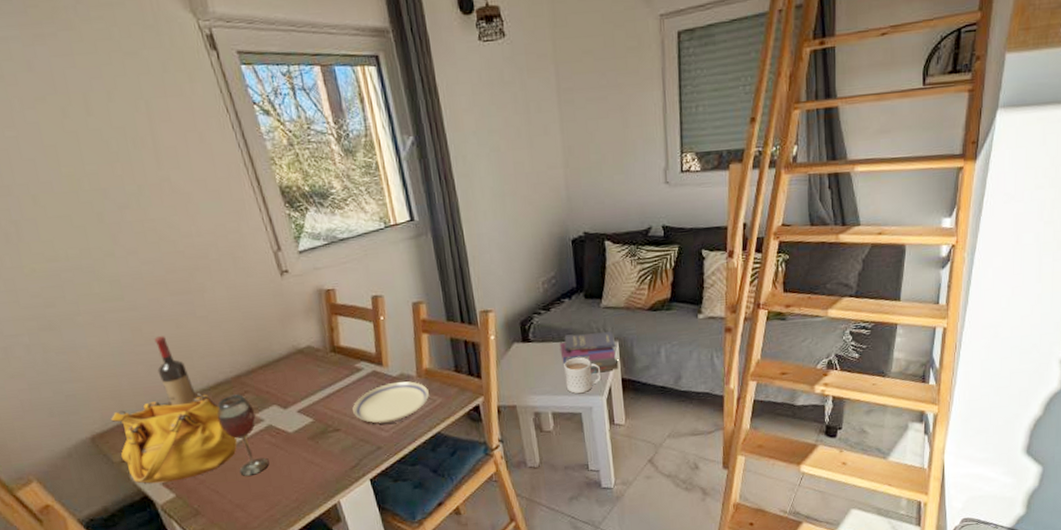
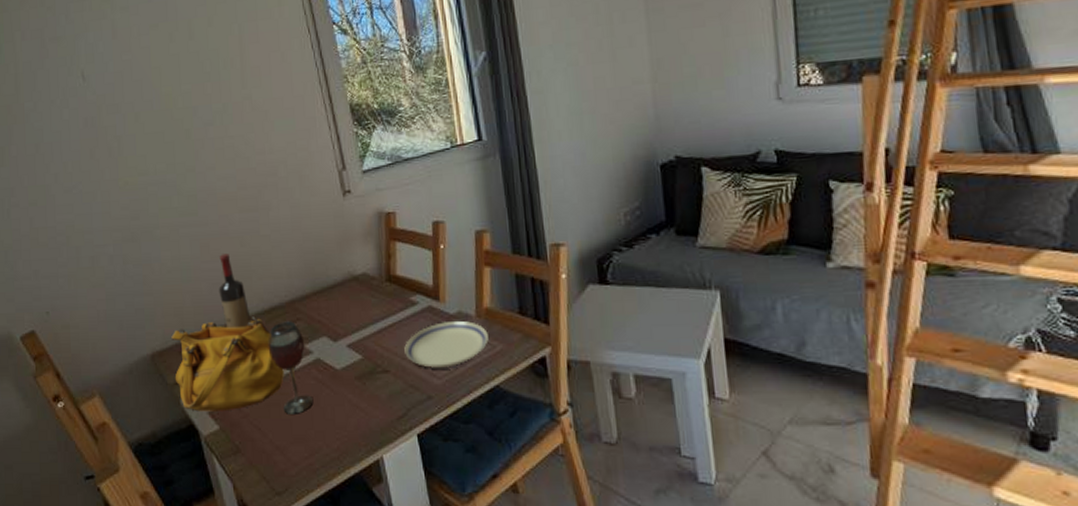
books: present [559,331,619,374] -> none [644,277,721,329]
mug: present [564,357,601,394] -> none [649,307,697,354]

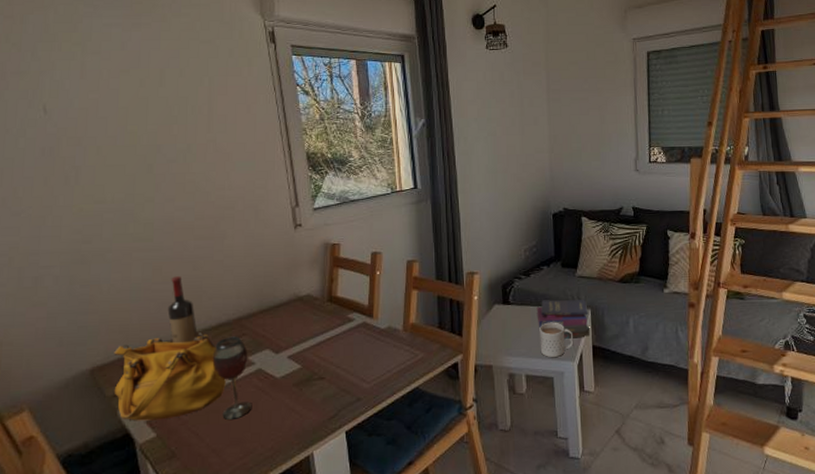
plate: present [404,320,489,369] -> none [339,334,412,375]
books: none [644,277,721,329] -> present [536,299,591,339]
mug: none [649,307,697,354] -> present [539,322,574,358]

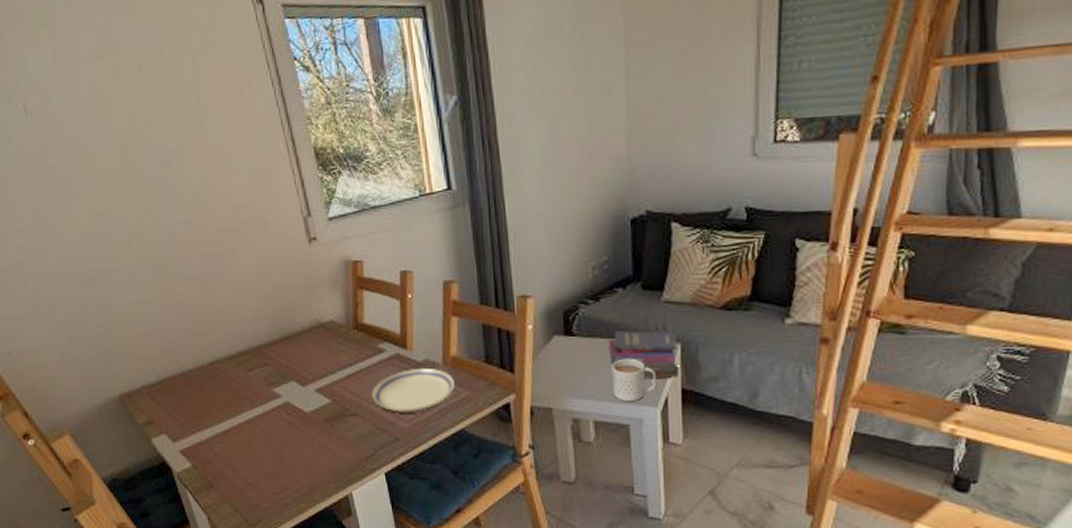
handbag: present [114,332,226,421] -> none [138,361,254,450]
wine bottle: present [167,276,198,344] -> none [183,299,219,372]
wineglass: present [212,336,251,420] -> none [236,366,283,453]
plate: none [339,334,412,375] -> present [372,367,455,414]

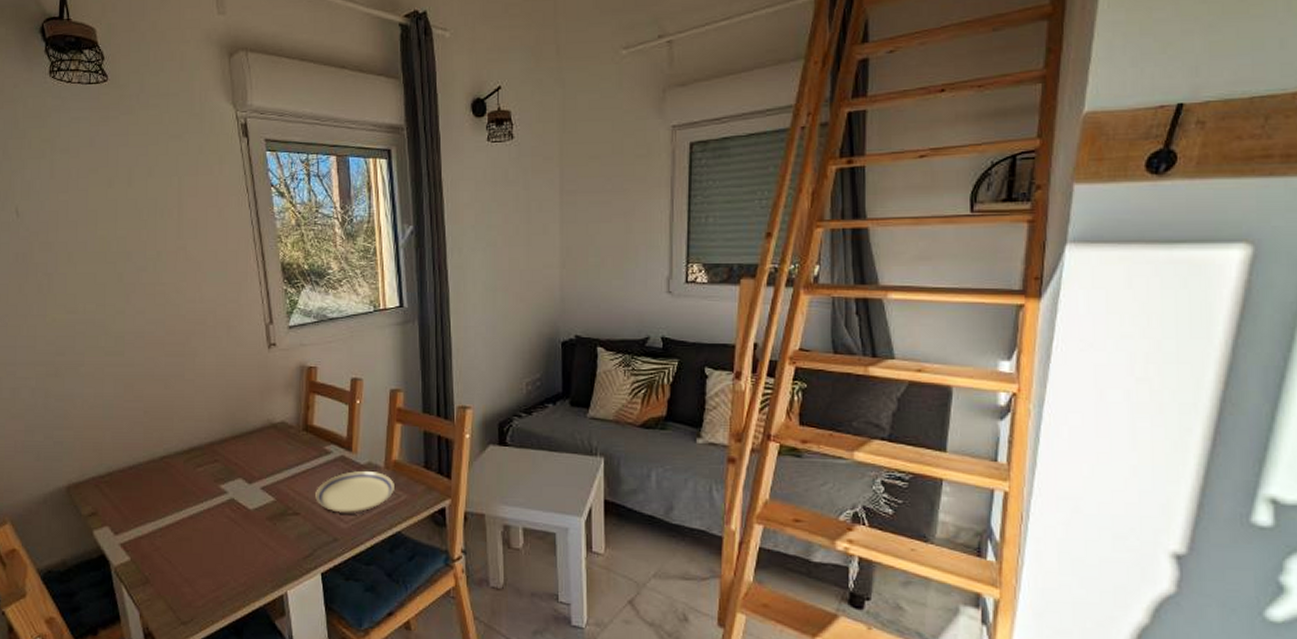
books: present [608,330,679,379] -> none [538,443,602,490]
mug: present [612,358,657,402] -> none [541,469,582,511]

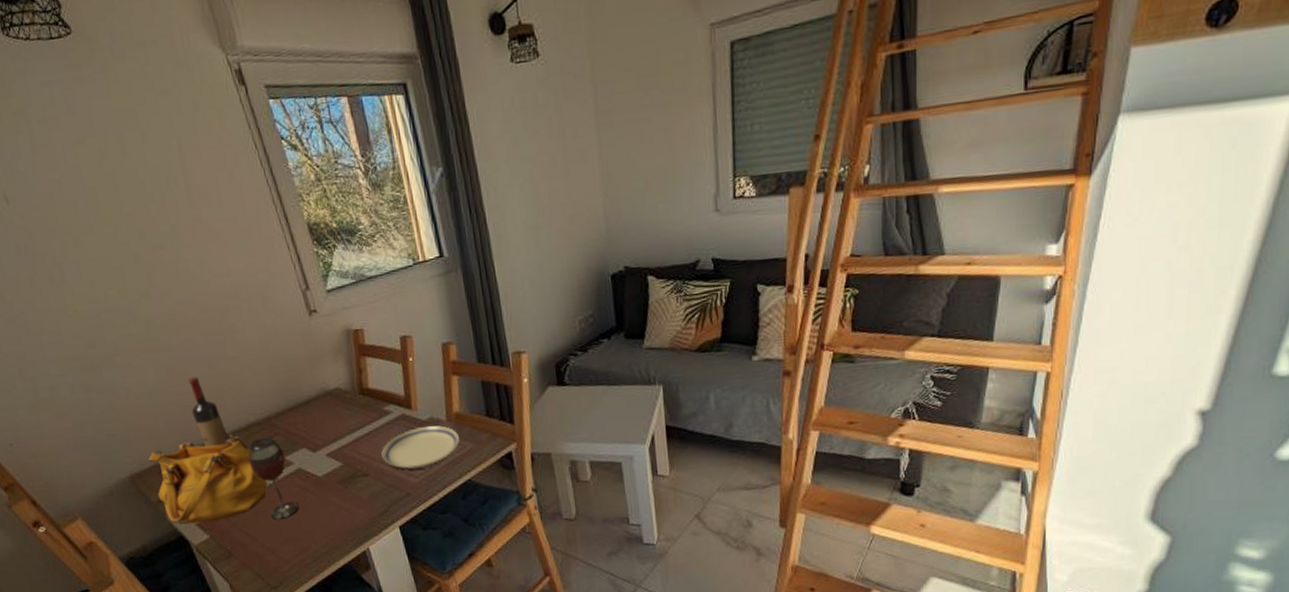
handbag: none [88,456,198,544] -> present [148,434,268,524]
wine bottle: none [139,395,169,466] -> present [188,377,229,447]
wineglass: none [184,462,224,550] -> present [248,436,298,520]

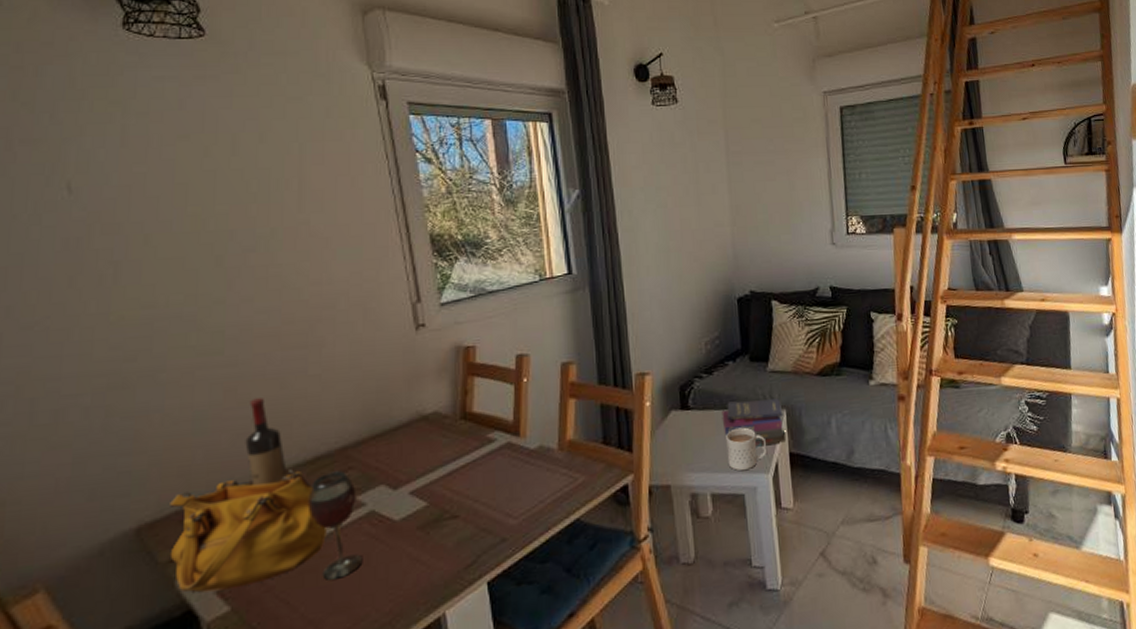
plate: present [381,425,460,470] -> none [478,455,570,509]
books: none [597,375,663,420] -> present [721,398,787,447]
mug: none [602,402,643,442] -> present [726,427,767,472]

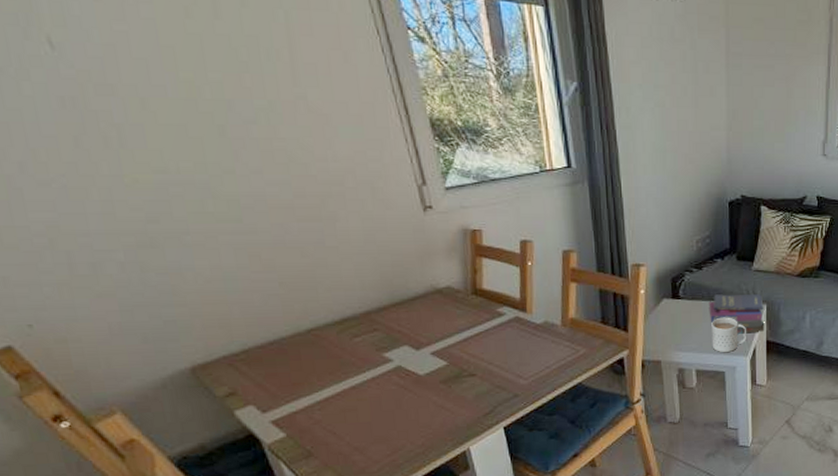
handbag: present [169,469,327,593] -> none [217,327,361,421]
wine bottle: present [245,398,287,486] -> none [274,264,319,340]
wineglass: present [307,470,361,580] -> none [340,331,394,418]

